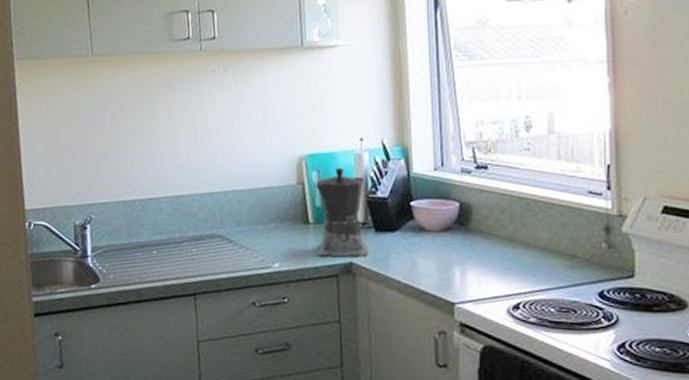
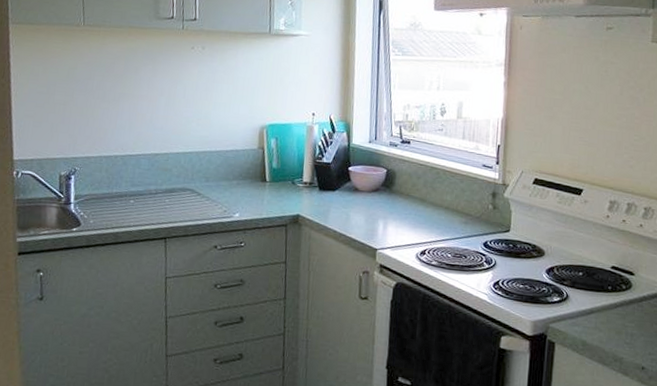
coffee maker: present [315,168,369,257] -> none [272,137,314,211]

